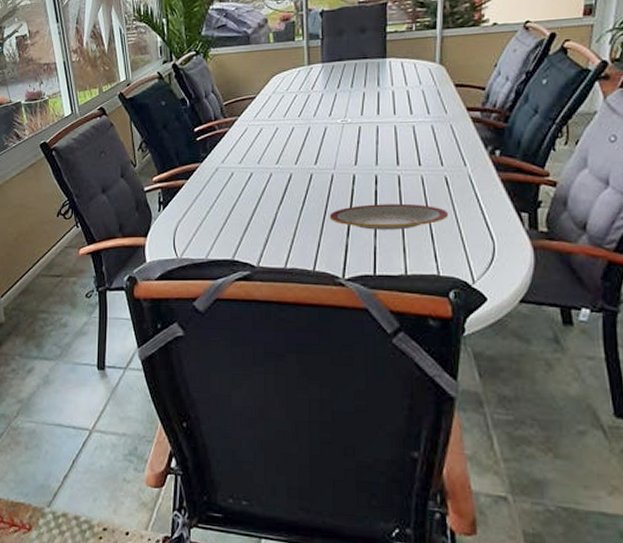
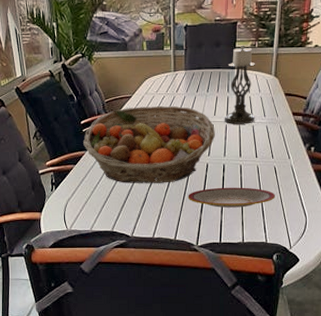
fruit basket: none [197,105,363,201] -> present [83,105,215,183]
candle holder: none [374,30,416,125] -> present [224,46,256,124]

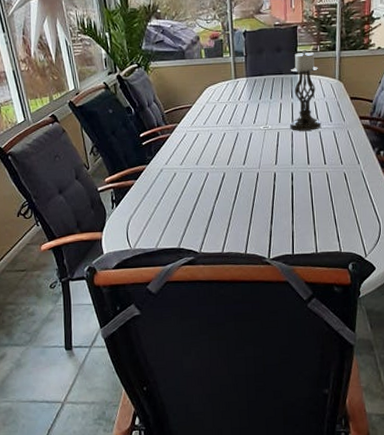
fruit basket: present [83,105,215,183] -> none [144,114,281,197]
plate: present [188,187,276,208] -> none [256,195,347,218]

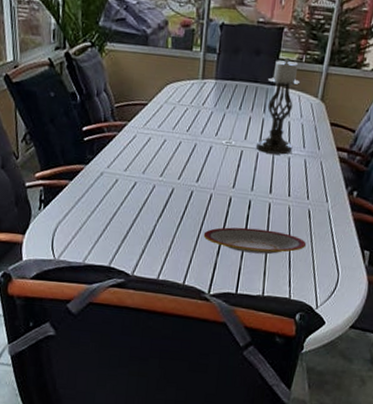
plate: none [256,195,347,218] -> present [203,227,307,255]

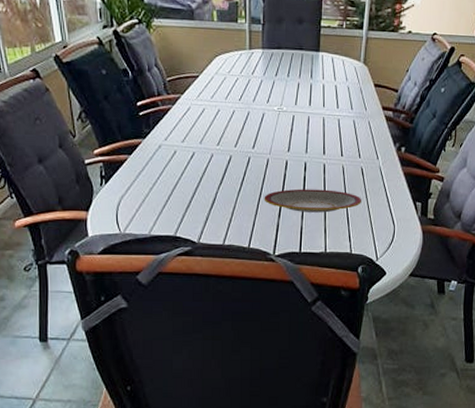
candle holder: present [255,58,301,155] -> none [306,25,343,117]

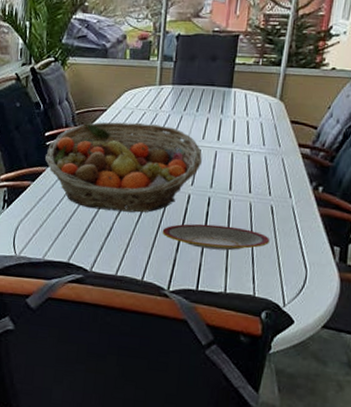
fruit basket: none [140,89,296,182] -> present [45,122,202,213]

